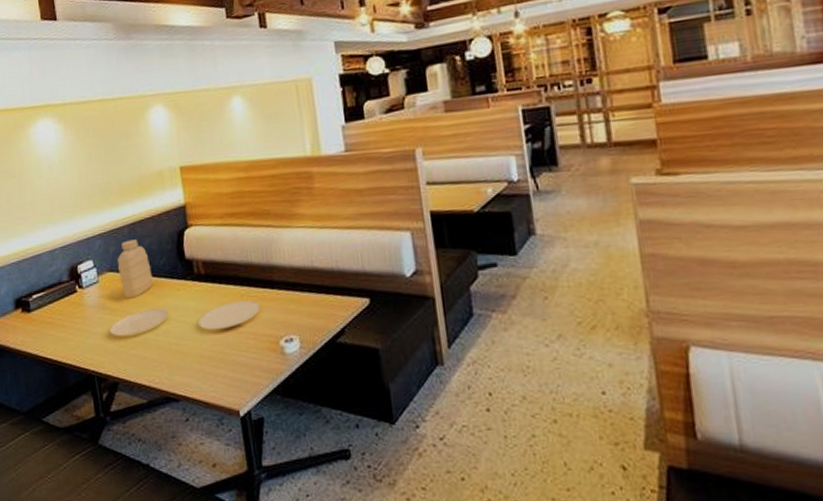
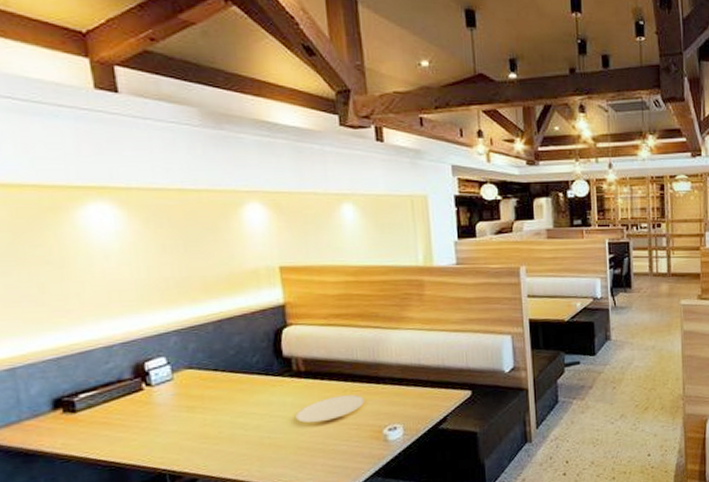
plate: present [109,308,169,337] -> none [186,404,262,434]
water jug: present [117,239,153,299] -> none [198,337,243,396]

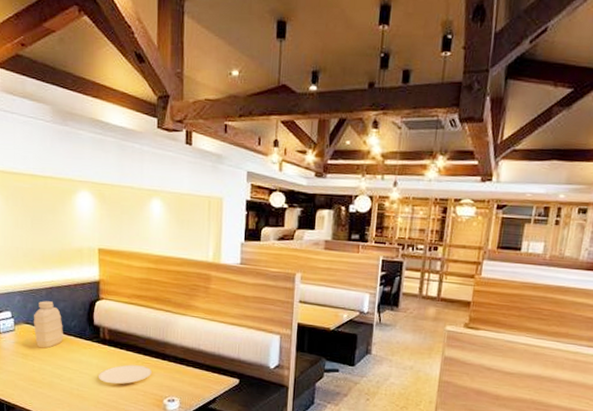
water jug: none [198,337,243,396] -> present [33,300,63,349]

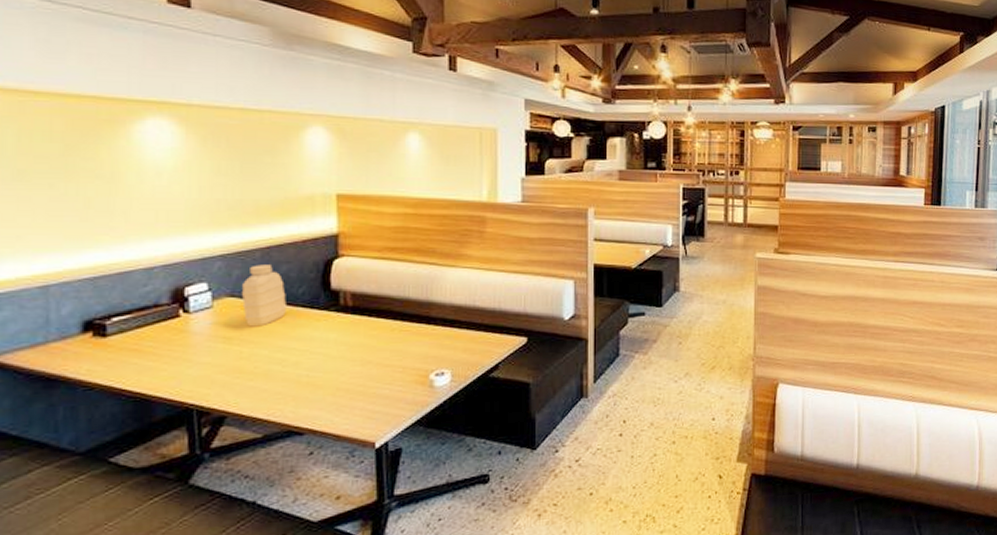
plate: present [99,364,152,385] -> none [338,334,412,363]

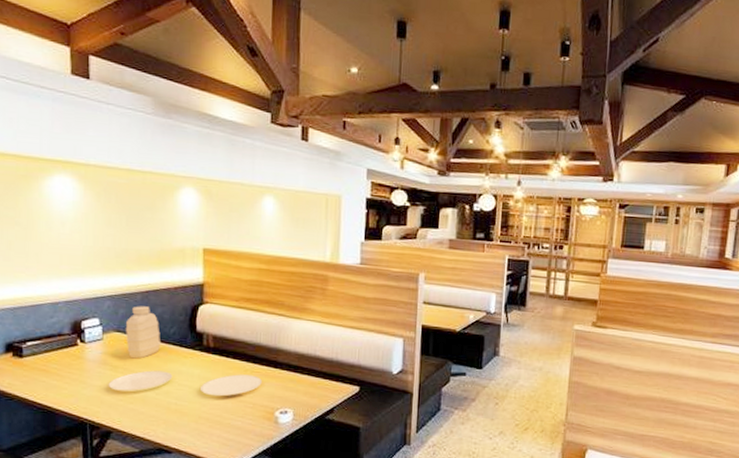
plate: none [220,338,303,368] -> present [108,370,173,393]
plate: none [338,334,412,363] -> present [201,374,262,397]

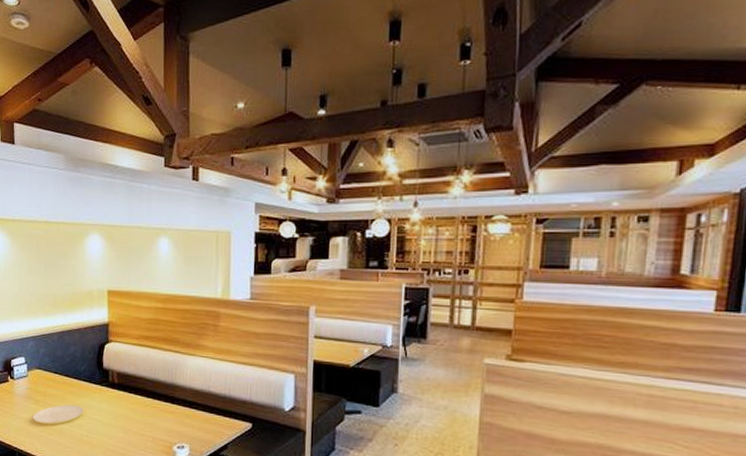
water jug: present [125,306,161,359] -> none [45,345,73,394]
plate: present [201,374,262,397] -> none [108,409,161,431]

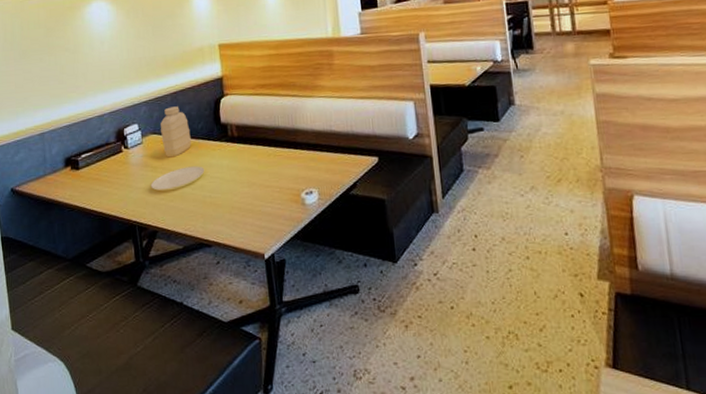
water jug: none [45,345,73,394] -> present [160,106,191,158]

